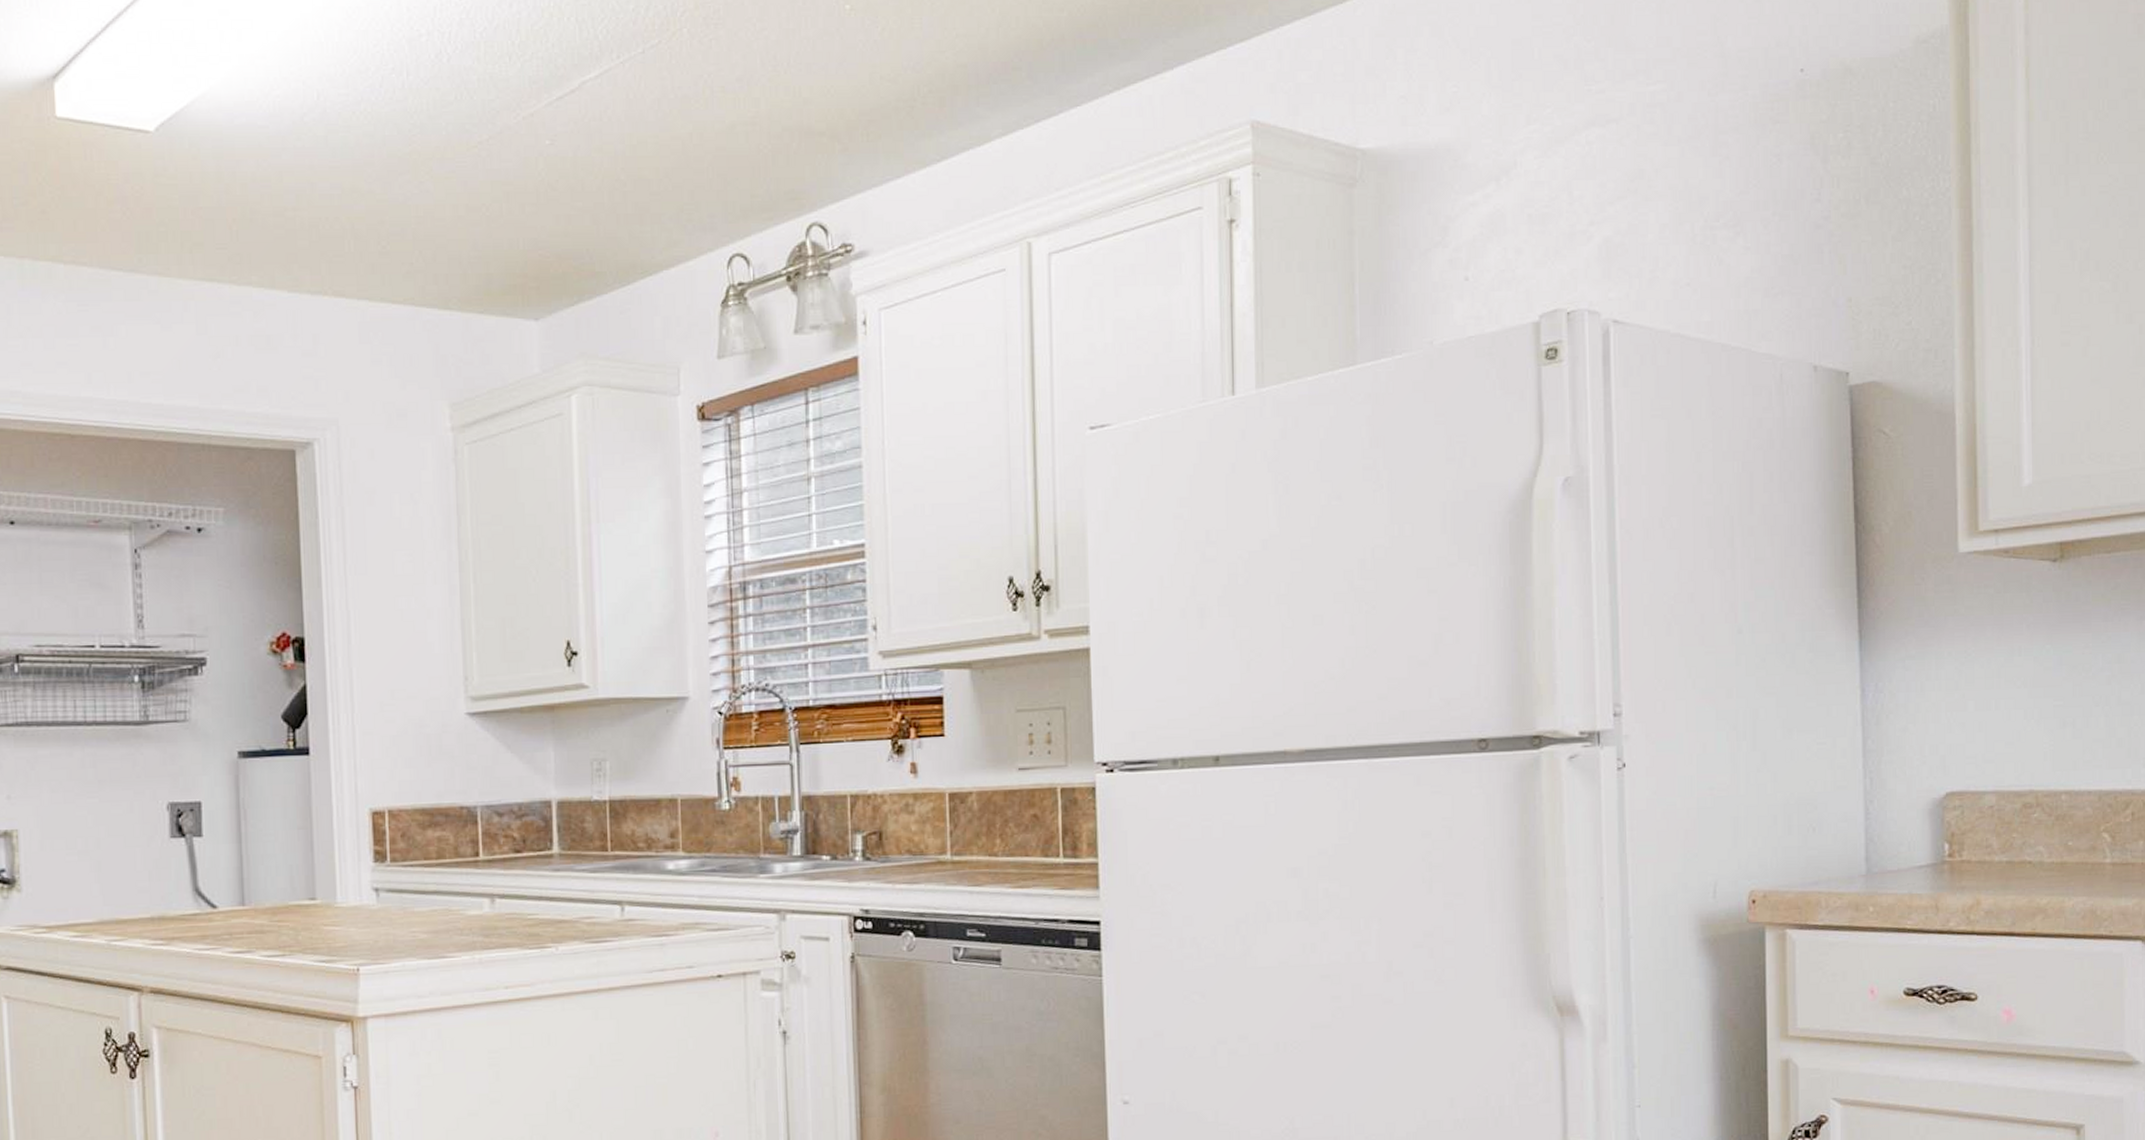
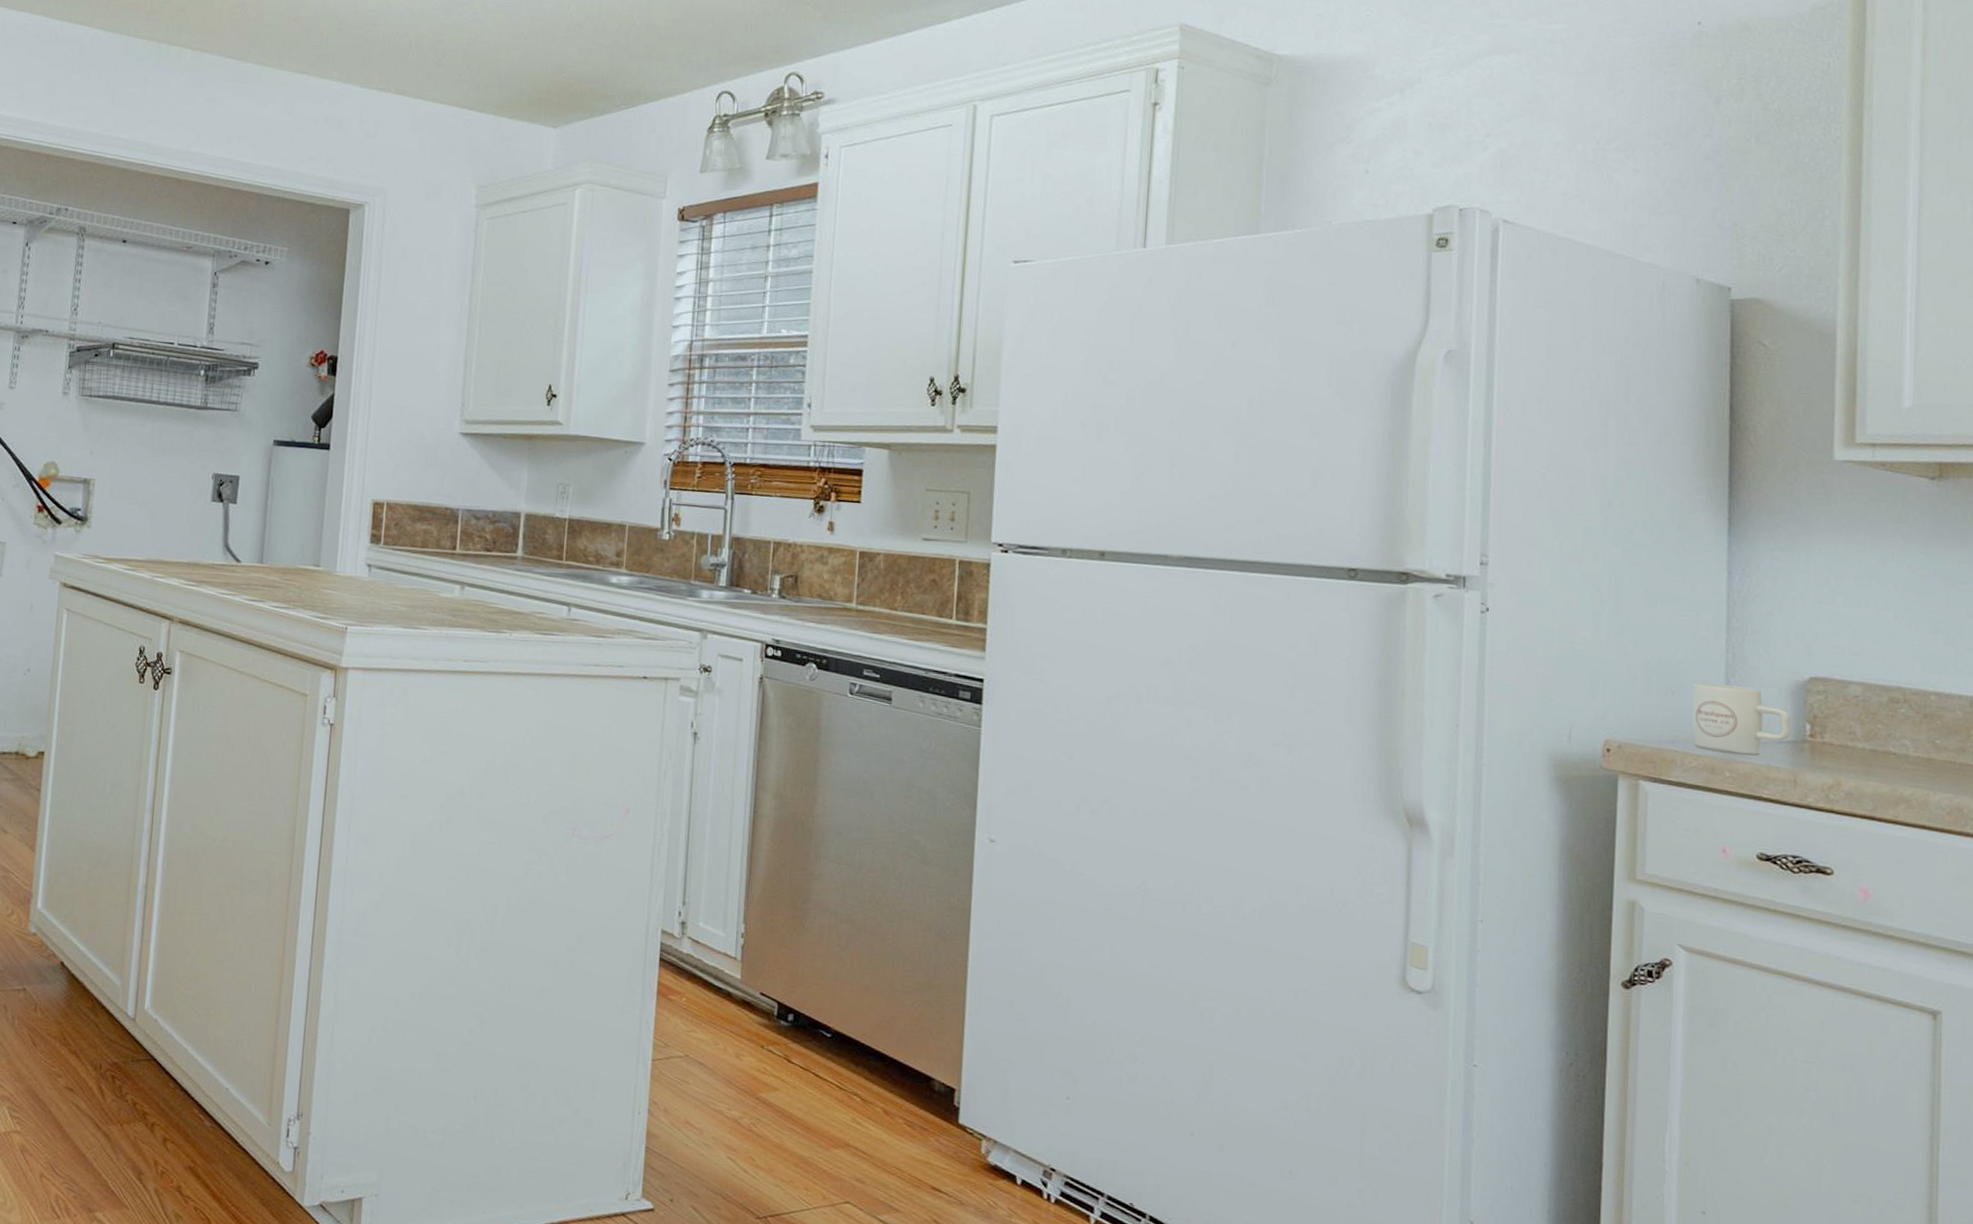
mug: none [1832,812,1931,888] -> present [1690,682,1791,756]

